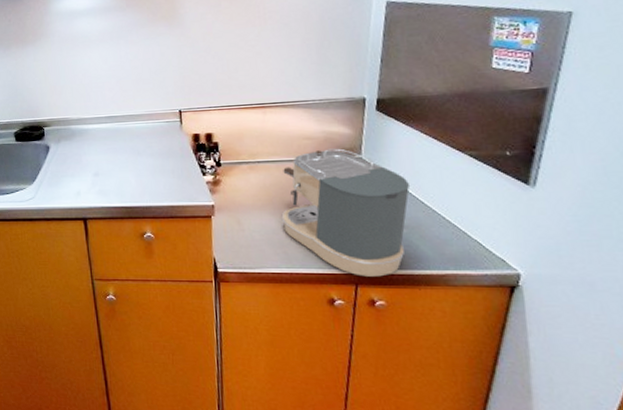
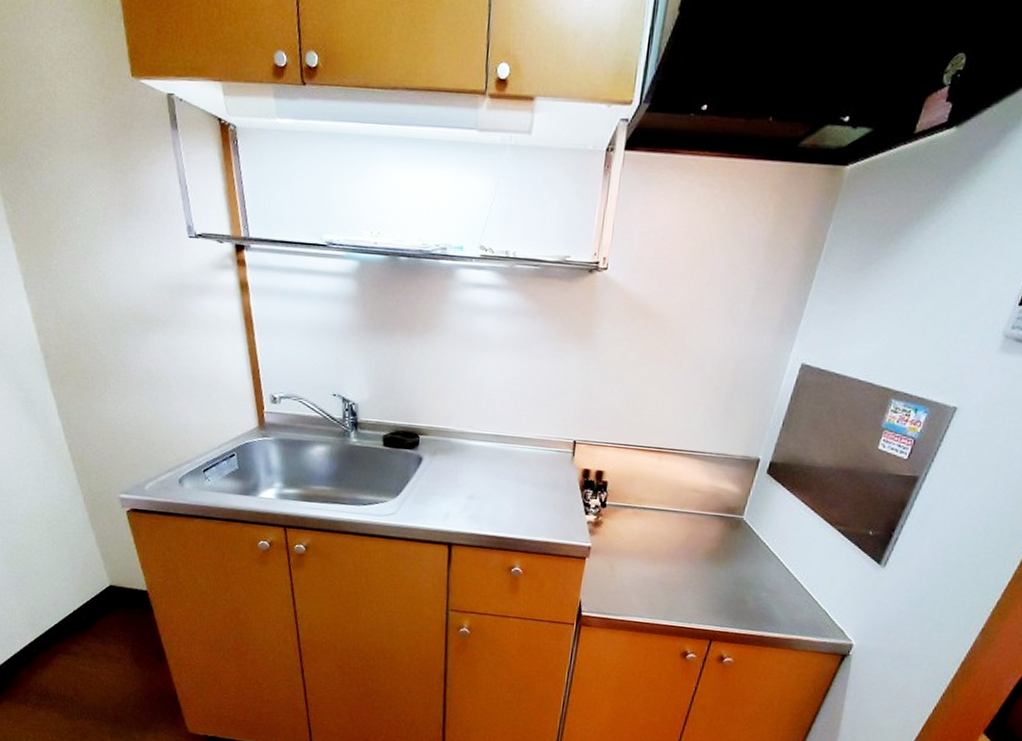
coffee maker: present [281,148,411,277] -> none [654,504,781,635]

